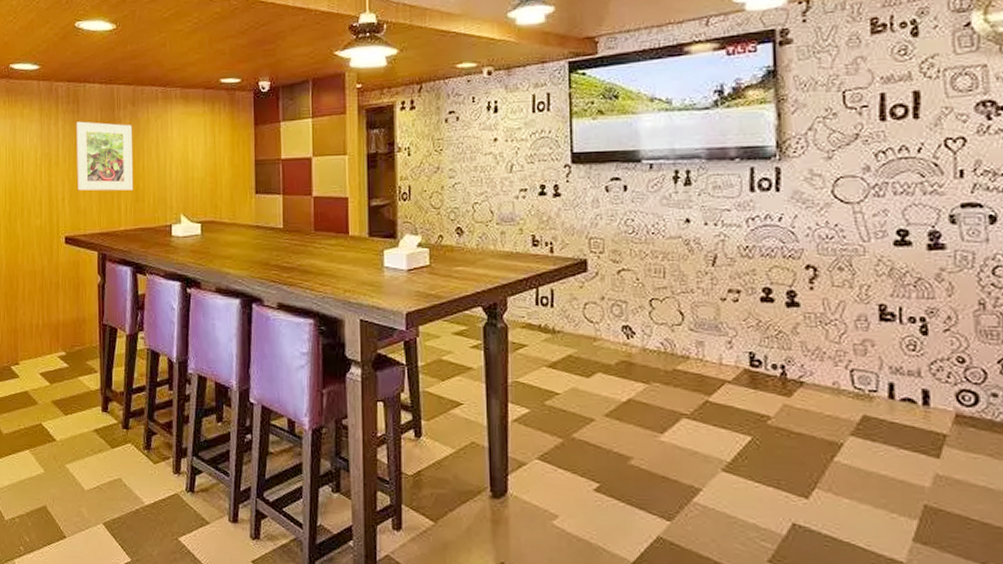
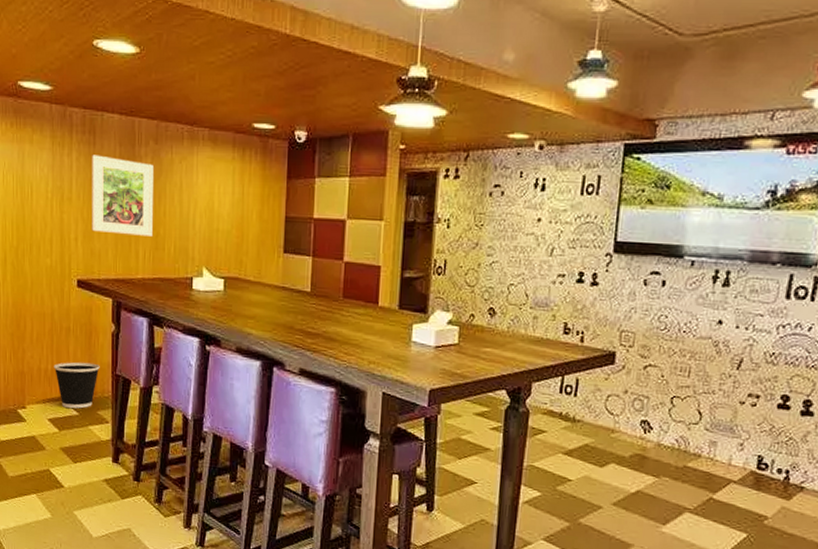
wastebasket: none [44,315,88,361] -> present [53,362,100,409]

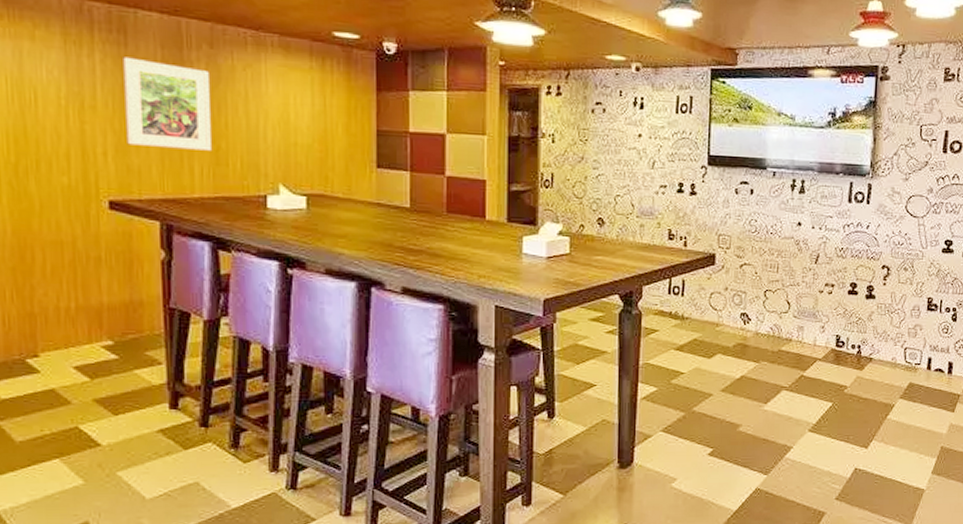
wastebasket: present [53,362,100,409] -> none [78,296,147,351]

